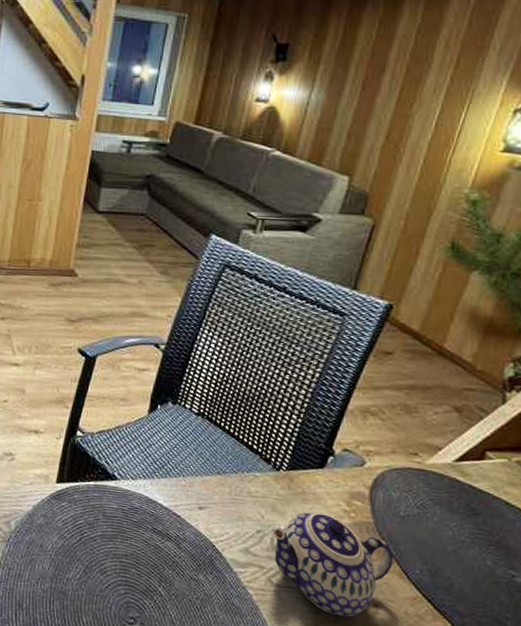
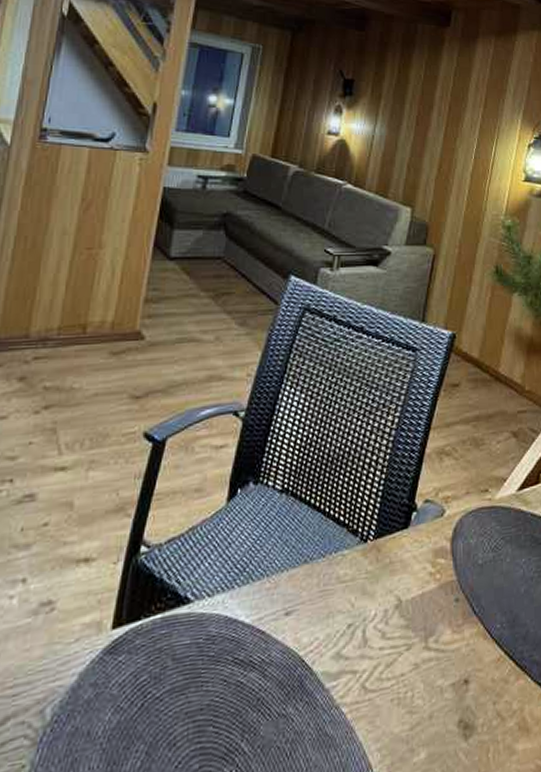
teapot: present [272,512,394,617] -> none [364,581,477,709]

